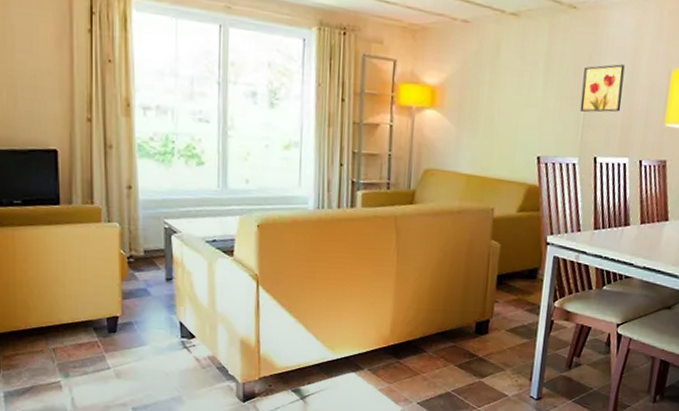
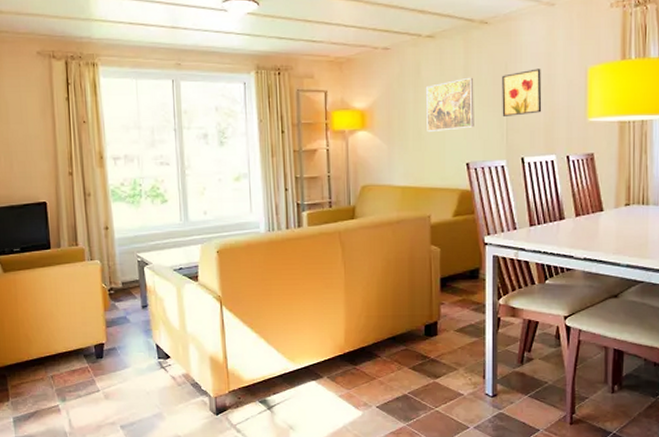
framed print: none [500,64,554,120] -> present [426,77,474,133]

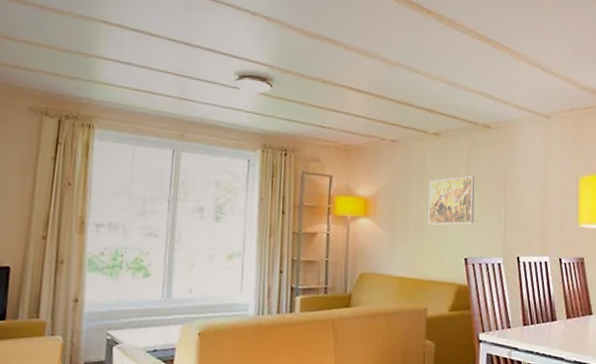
wall art: present [502,68,542,118] -> none [500,173,537,217]

